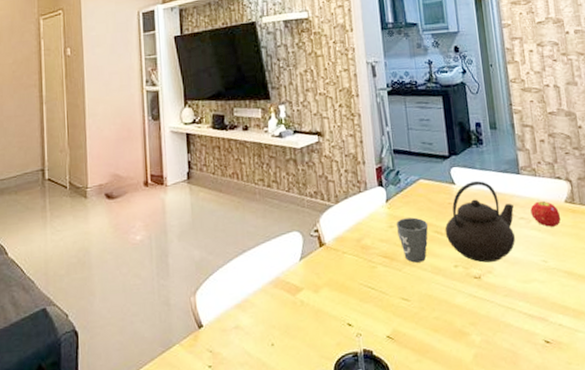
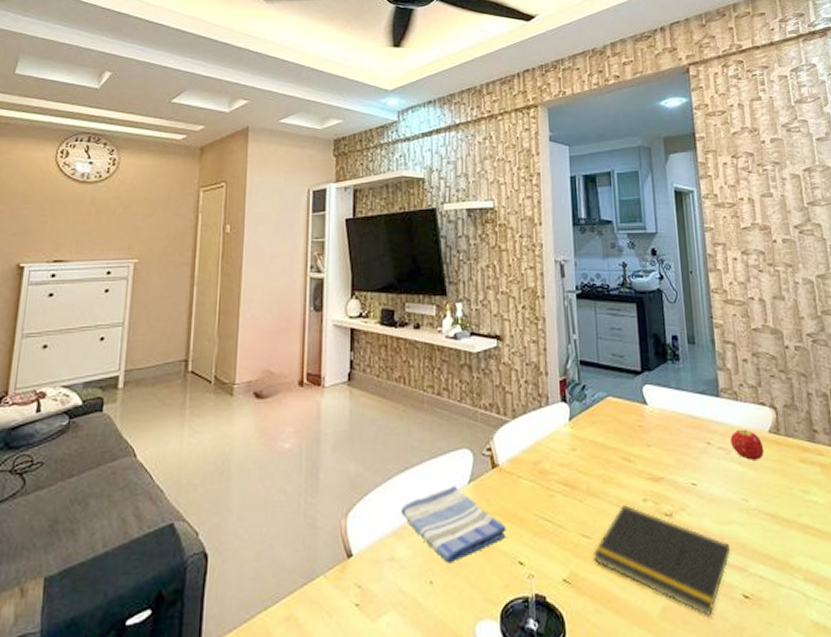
dish towel: none [242,263,336,329] -> present [401,486,506,564]
mug: present [397,217,429,263] -> none [580,440,616,494]
notepad: none [411,271,533,360] -> present [592,505,731,616]
teapot: present [444,181,515,263] -> none [633,402,713,498]

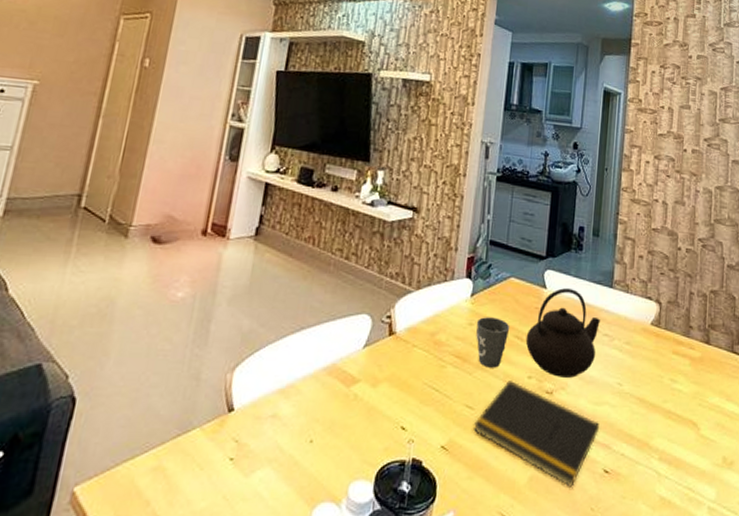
dish towel: present [401,486,506,564] -> none [291,349,394,424]
mug: none [580,440,616,494] -> present [476,317,510,368]
teapot: none [633,402,713,498] -> present [525,288,600,378]
fruit: present [730,429,765,460] -> none [616,319,644,349]

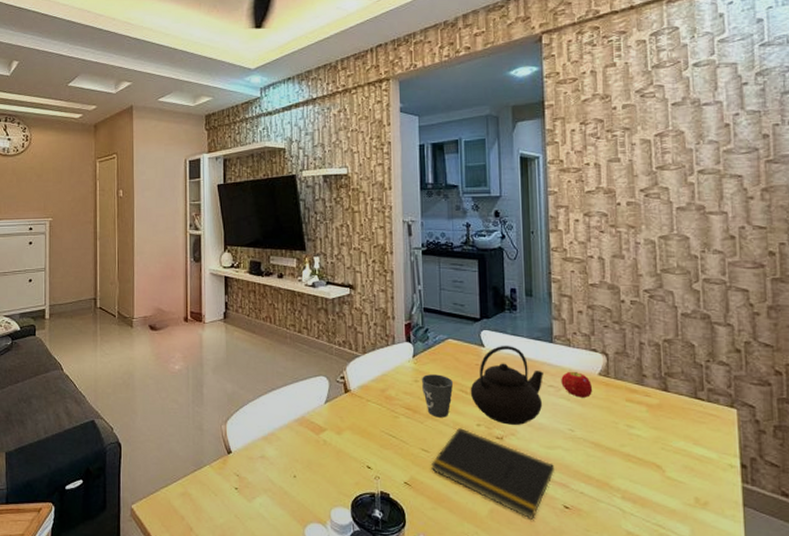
fruit: none [616,319,644,349] -> present [561,371,593,398]

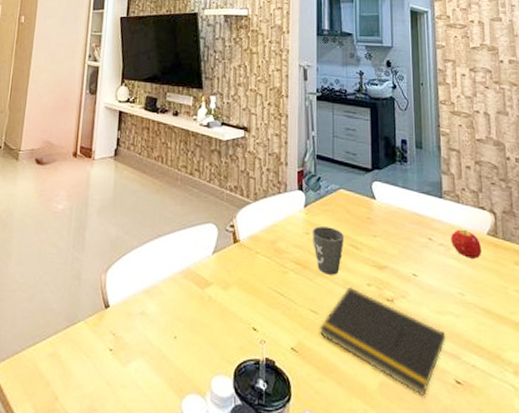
teapot: present [470,346,543,425] -> none [361,199,433,286]

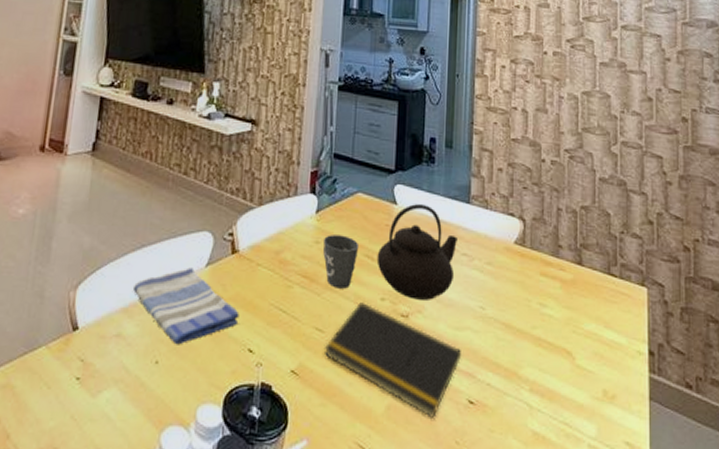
dish towel: none [153,255,243,323] -> present [133,267,239,345]
teapot: none [361,199,433,286] -> present [376,204,457,300]
fruit: present [451,229,482,259] -> none [475,237,508,270]

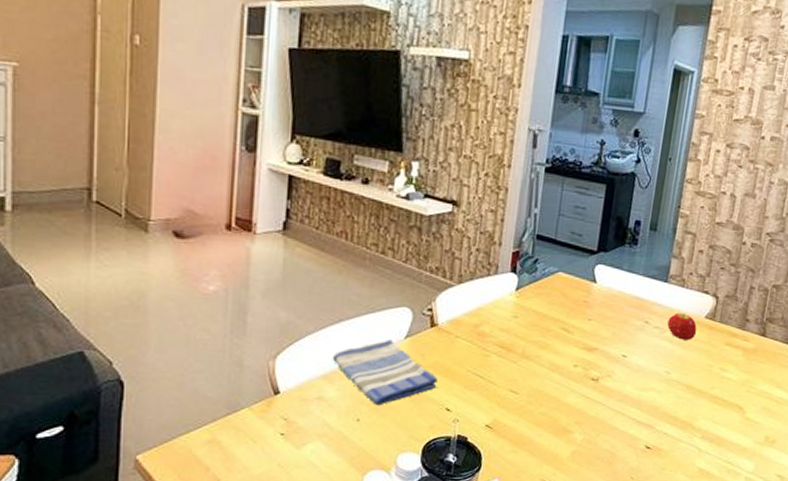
mug: present [323,235,360,289] -> none [521,310,557,357]
notepad: present [323,302,462,418] -> none [517,369,645,460]
teapot: present [376,204,457,300] -> none [572,282,652,366]
fruit: none [475,237,508,270] -> present [667,312,697,340]

